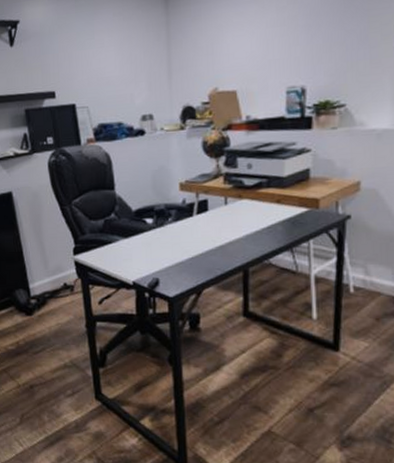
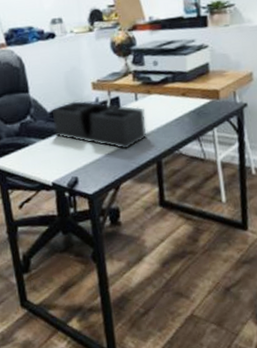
desk organizer: none [137,201,235,255] -> present [53,101,147,150]

